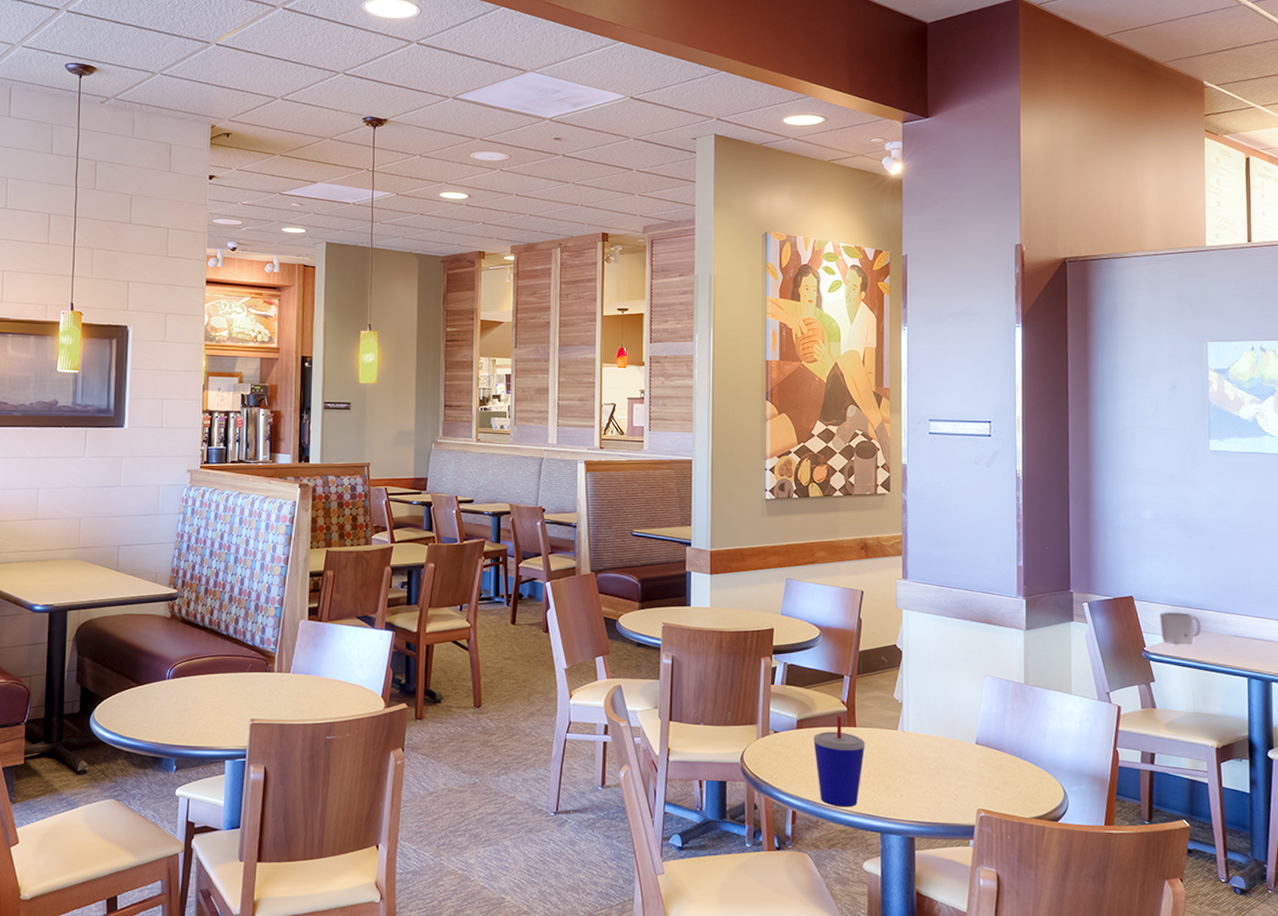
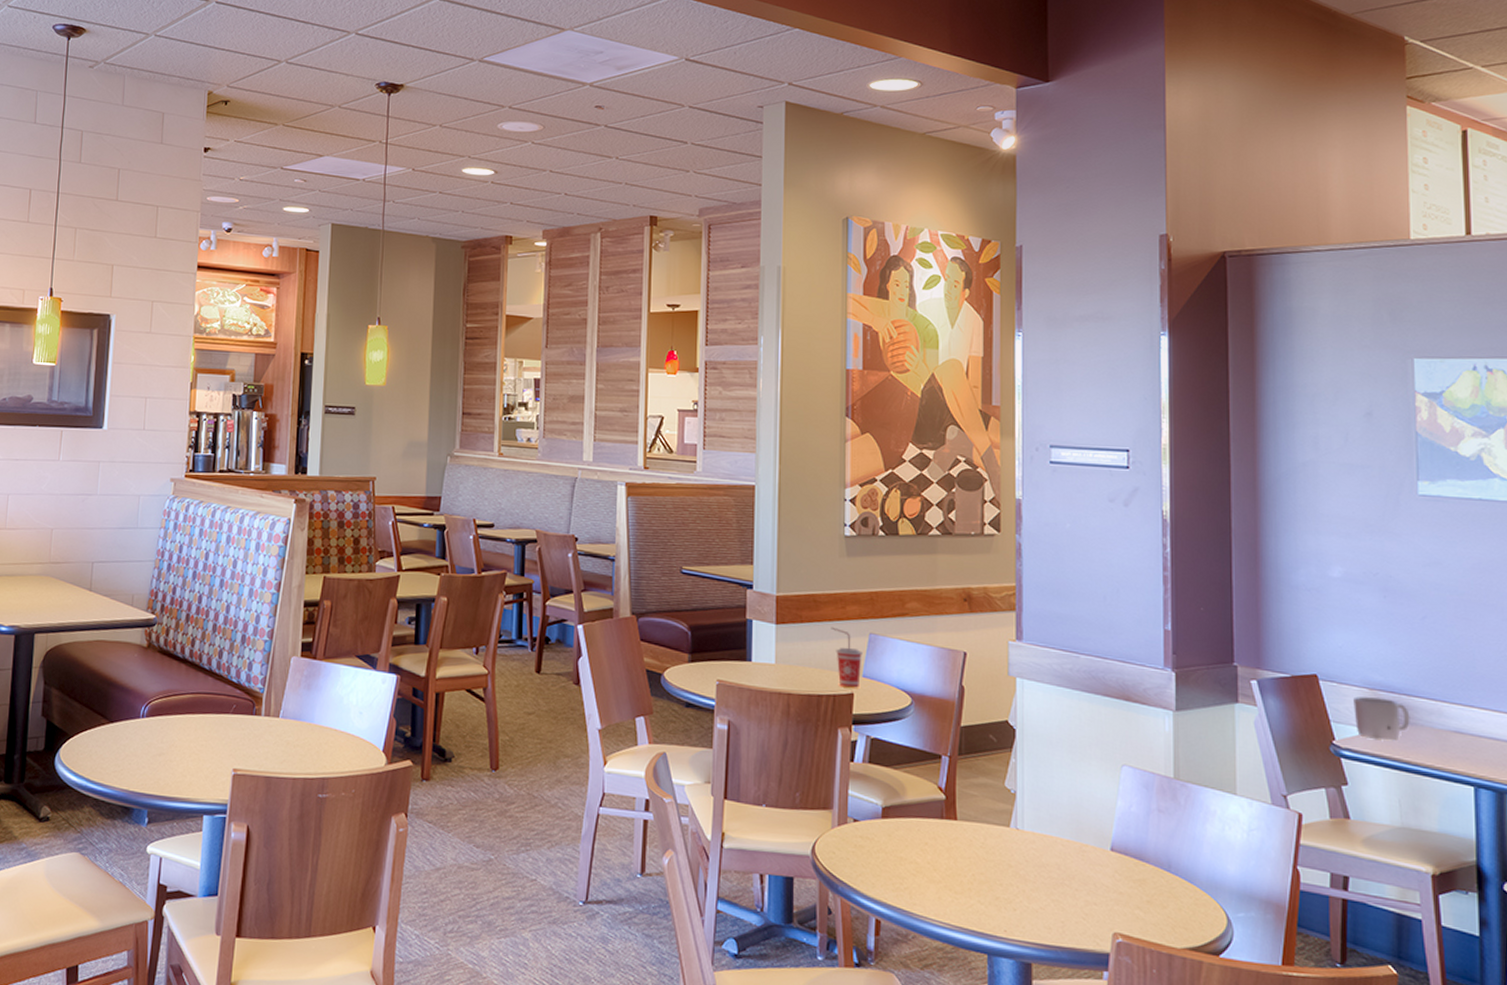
beverage cup: none [755,575,781,624] -> present [830,626,862,688]
beverage cup: present [814,715,865,807] -> none [903,804,968,920]

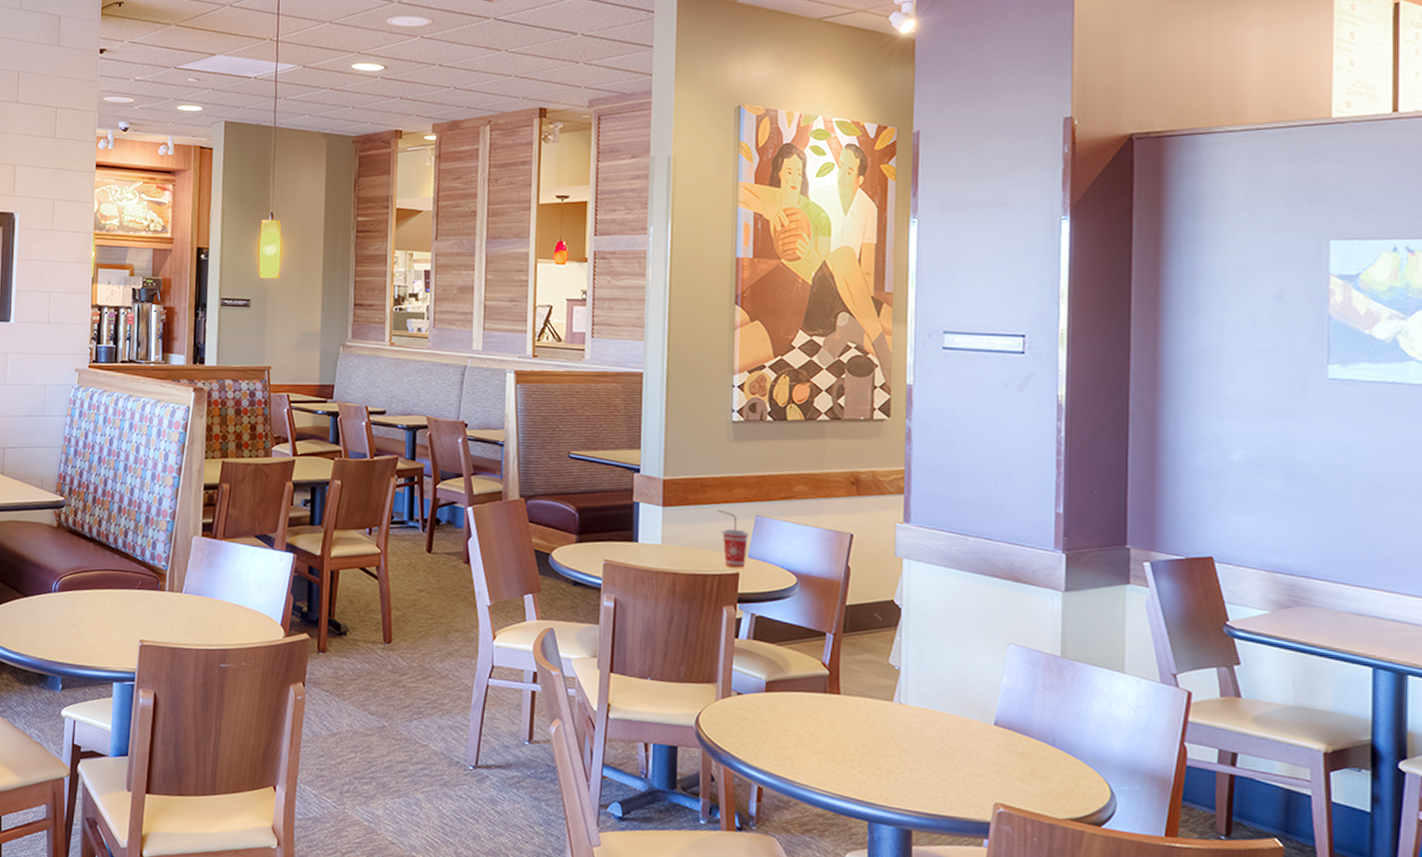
mug: present [1353,696,1410,741] -> none [1250,579,1309,623]

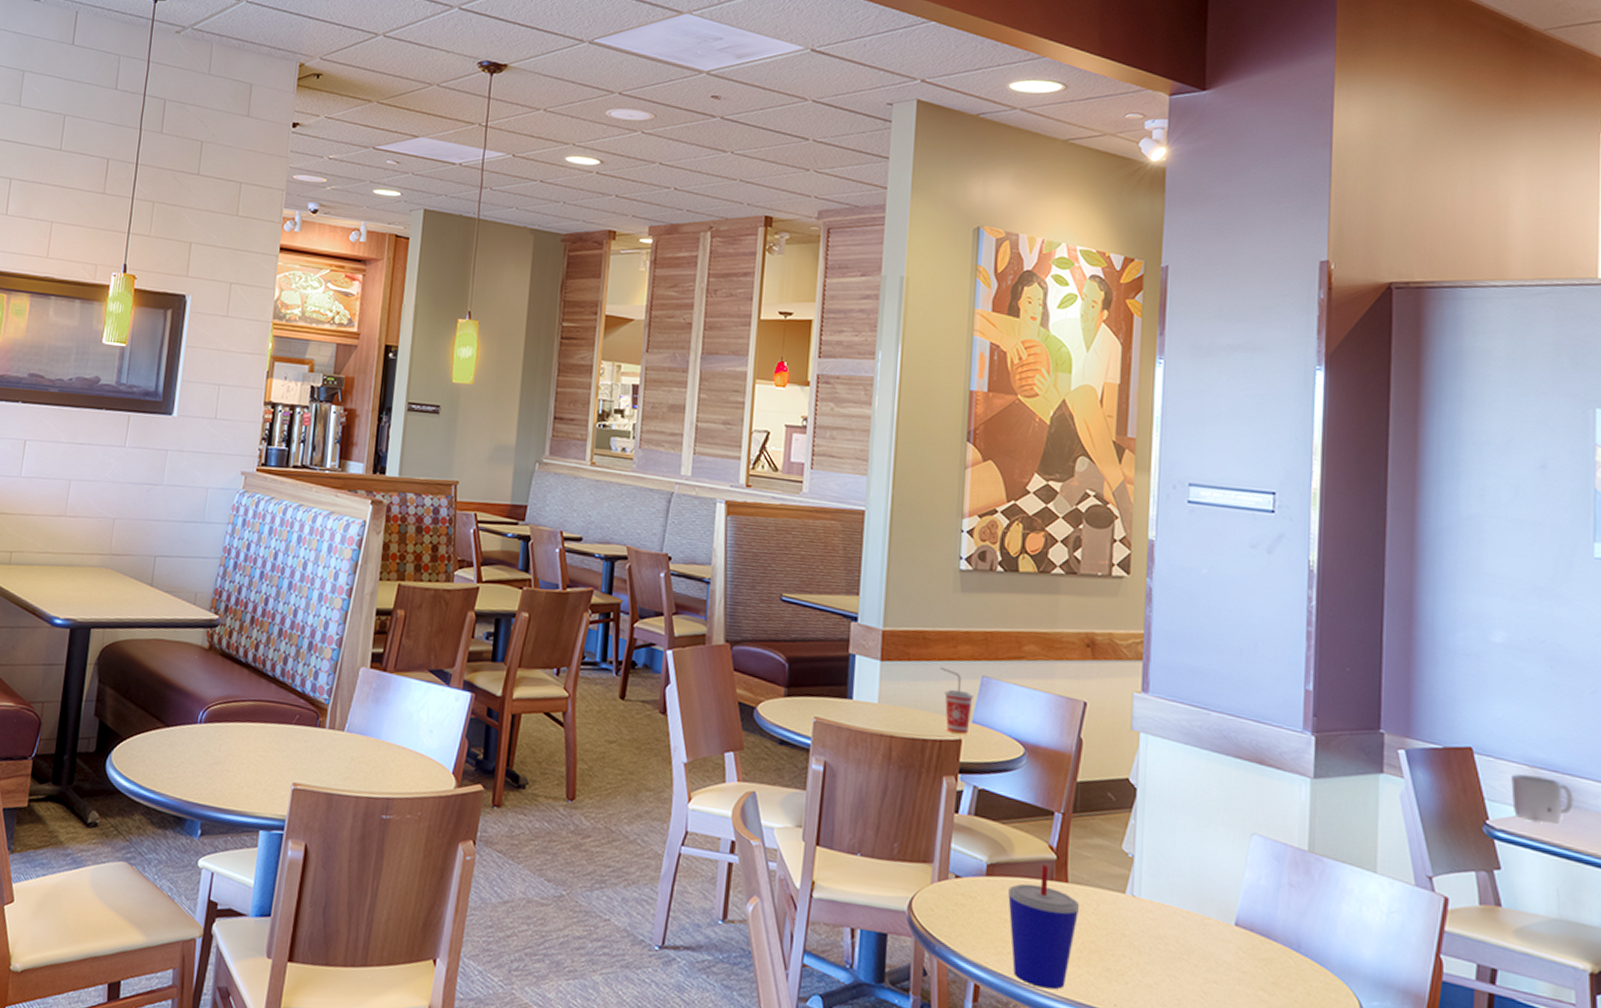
beverage cup: none [786,679,851,788] -> present [1008,864,1079,990]
mug: none [1250,579,1309,623] -> present [1511,774,1574,825]

